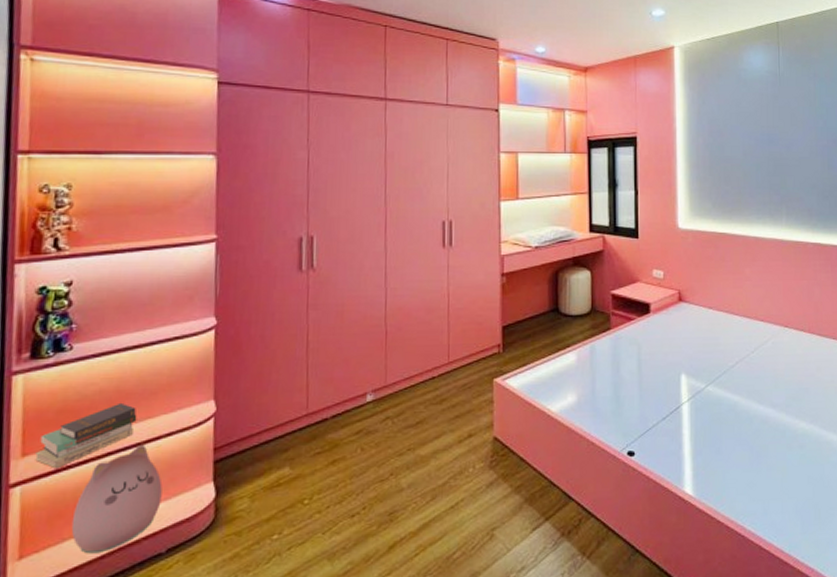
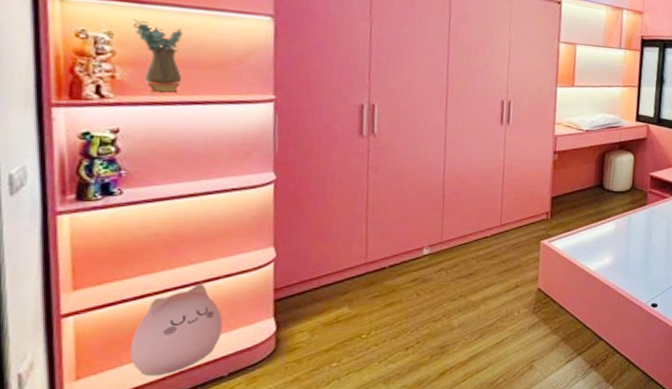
books: present [35,402,137,469] -> none [87,245,195,302]
vase: none [89,169,133,240] -> present [133,19,183,93]

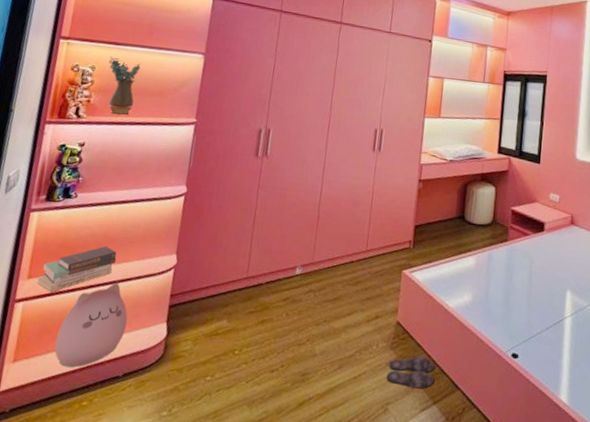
books: none [87,245,195,302] -> present [37,245,117,293]
slippers: none [530,315,579,345] -> present [386,355,435,389]

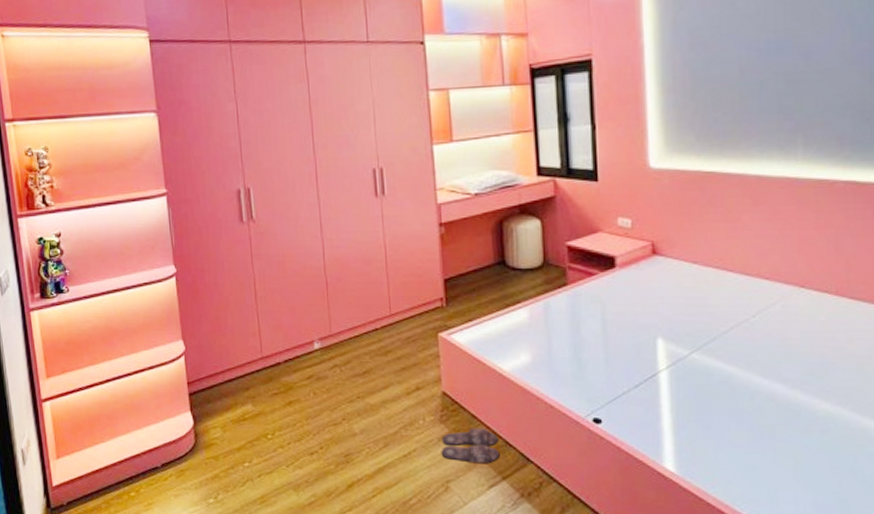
books: present [37,245,117,293] -> none [56,338,125,390]
plush toy: present [54,282,128,368] -> none [88,374,152,461]
vase: present [108,56,141,115] -> none [59,133,98,196]

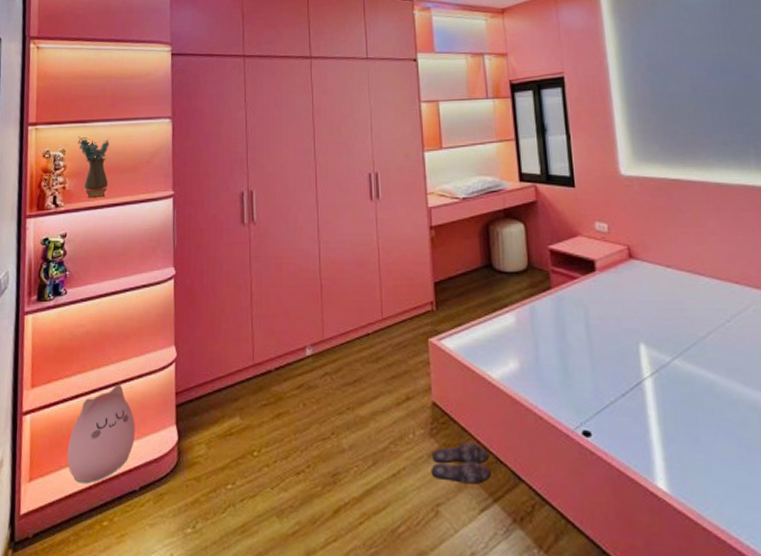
vase: none [59,133,98,196] -> present [78,136,109,197]
plush toy: none [88,374,152,461] -> present [67,384,135,484]

